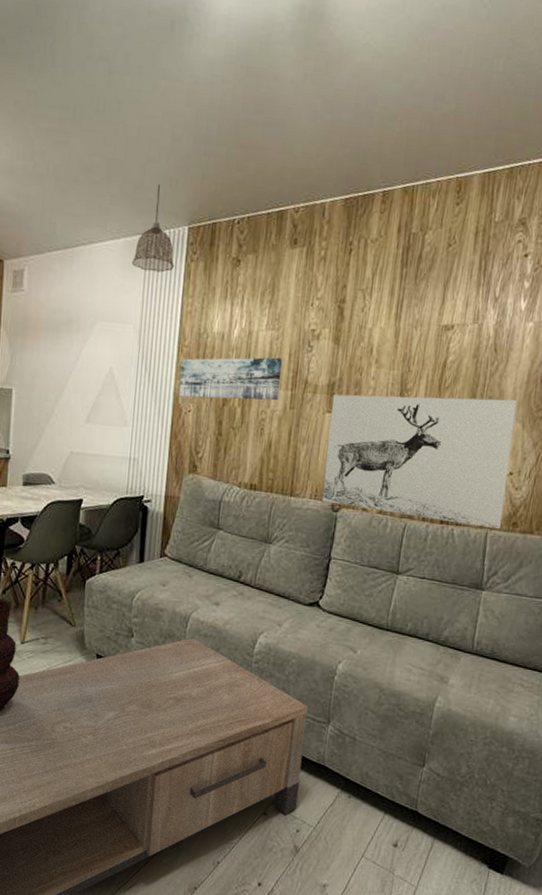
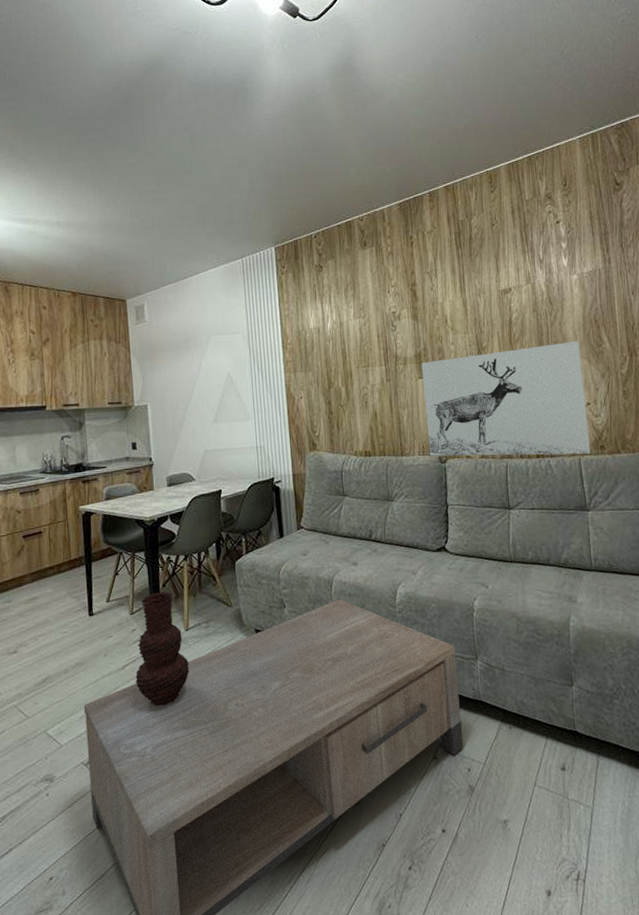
pendant lamp: present [132,184,175,273] -> none [233,218,269,288]
wall art: present [178,357,283,401] -> none [287,340,376,387]

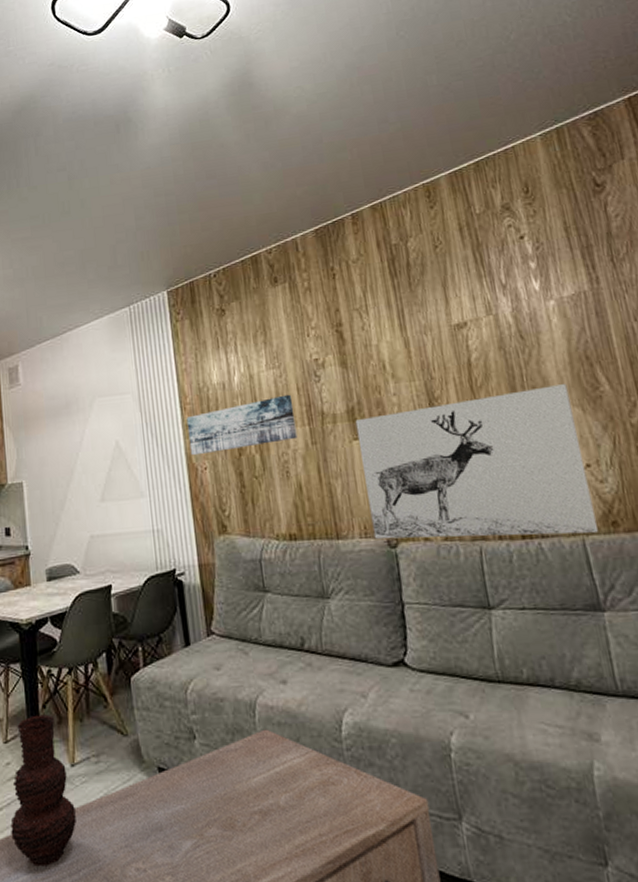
wall art: none [287,340,376,387] -> present [186,394,298,456]

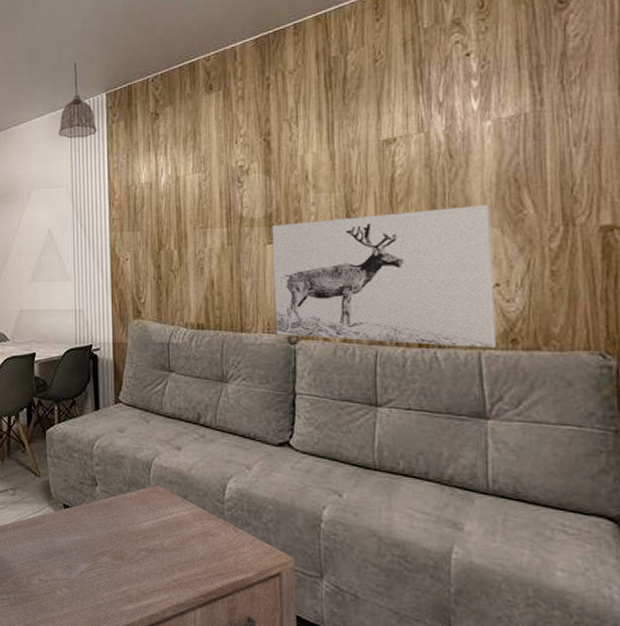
pendant lamp: none [119,260,161,341] -> present [59,62,98,139]
wall art: present [186,394,298,456] -> none [114,197,215,247]

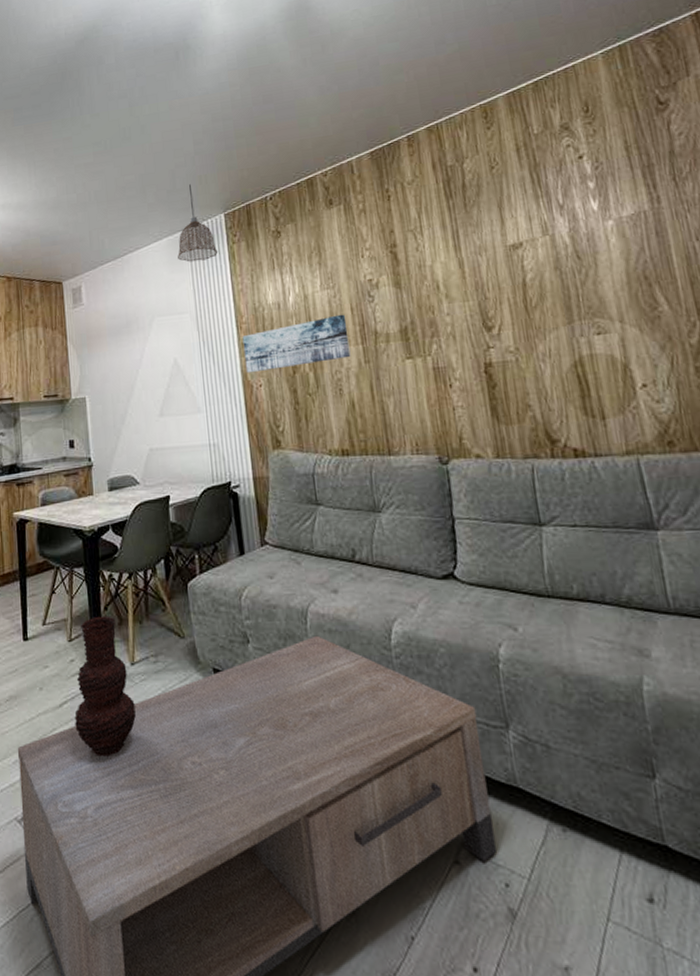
wall art: none [114,197,215,247] -> present [242,314,351,374]
wall art: present [272,205,497,349] -> none [408,304,654,456]

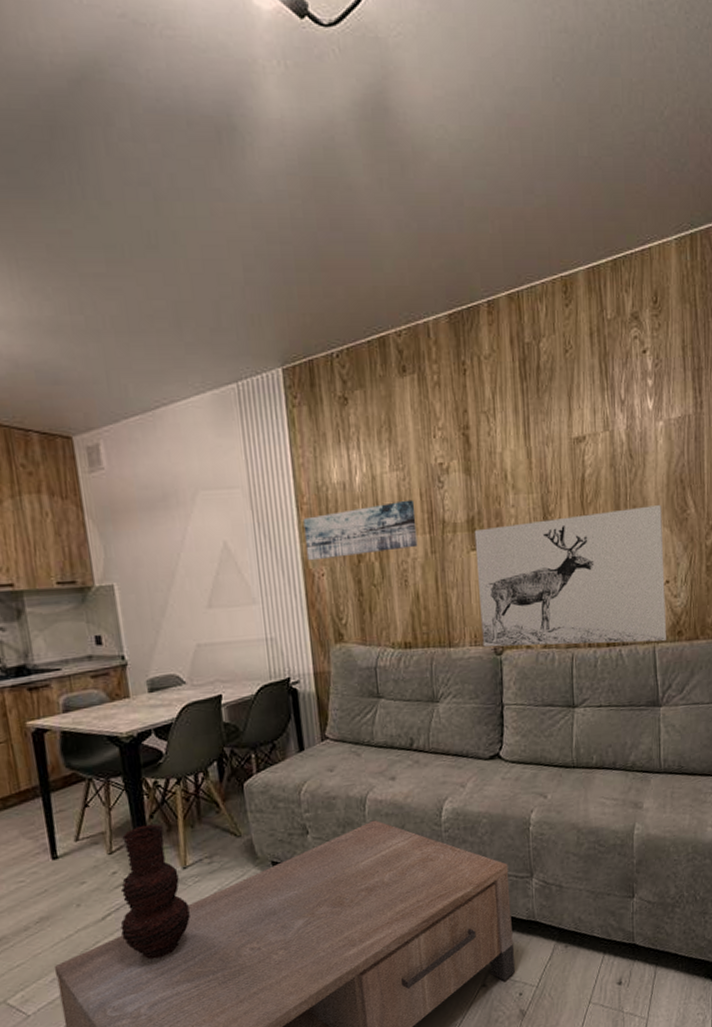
pendant lamp: present [178,184,218,262] -> none [225,324,275,425]
wall art: none [408,304,654,456] -> present [474,505,667,647]

